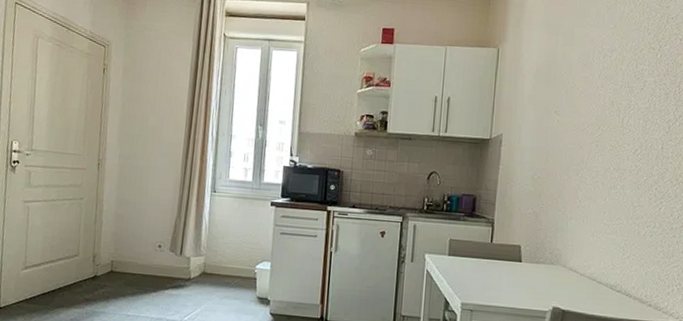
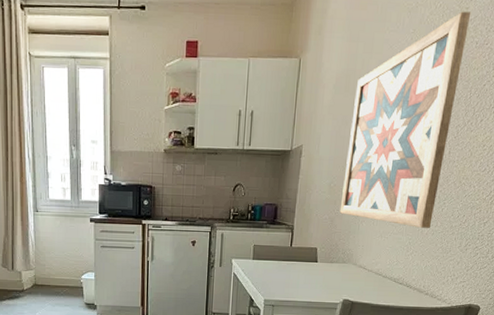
wall art: none [545,10,672,229] -> present [339,11,472,228]

